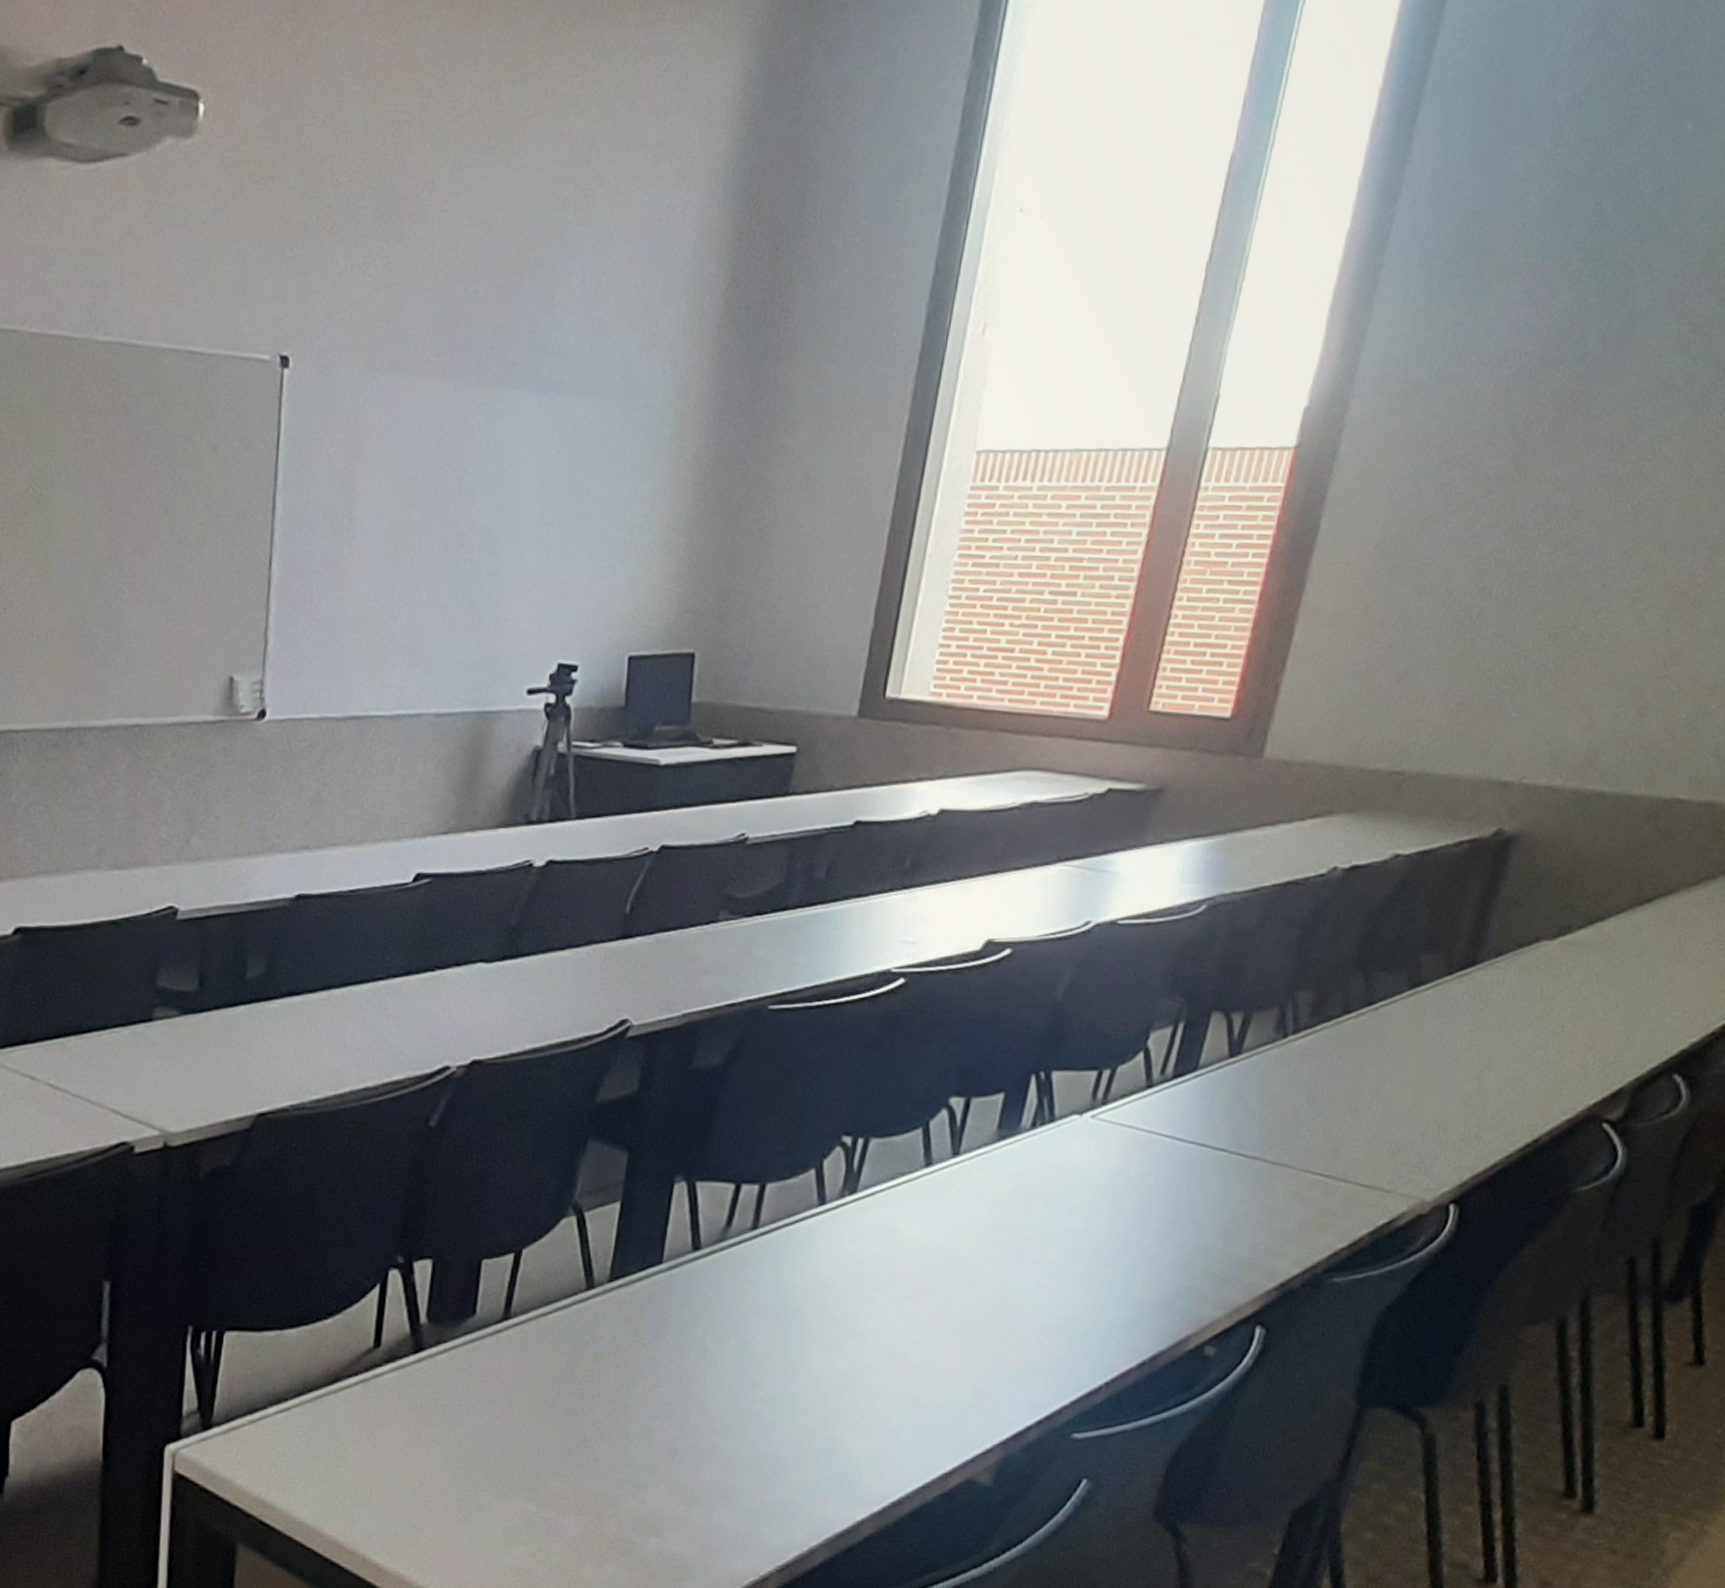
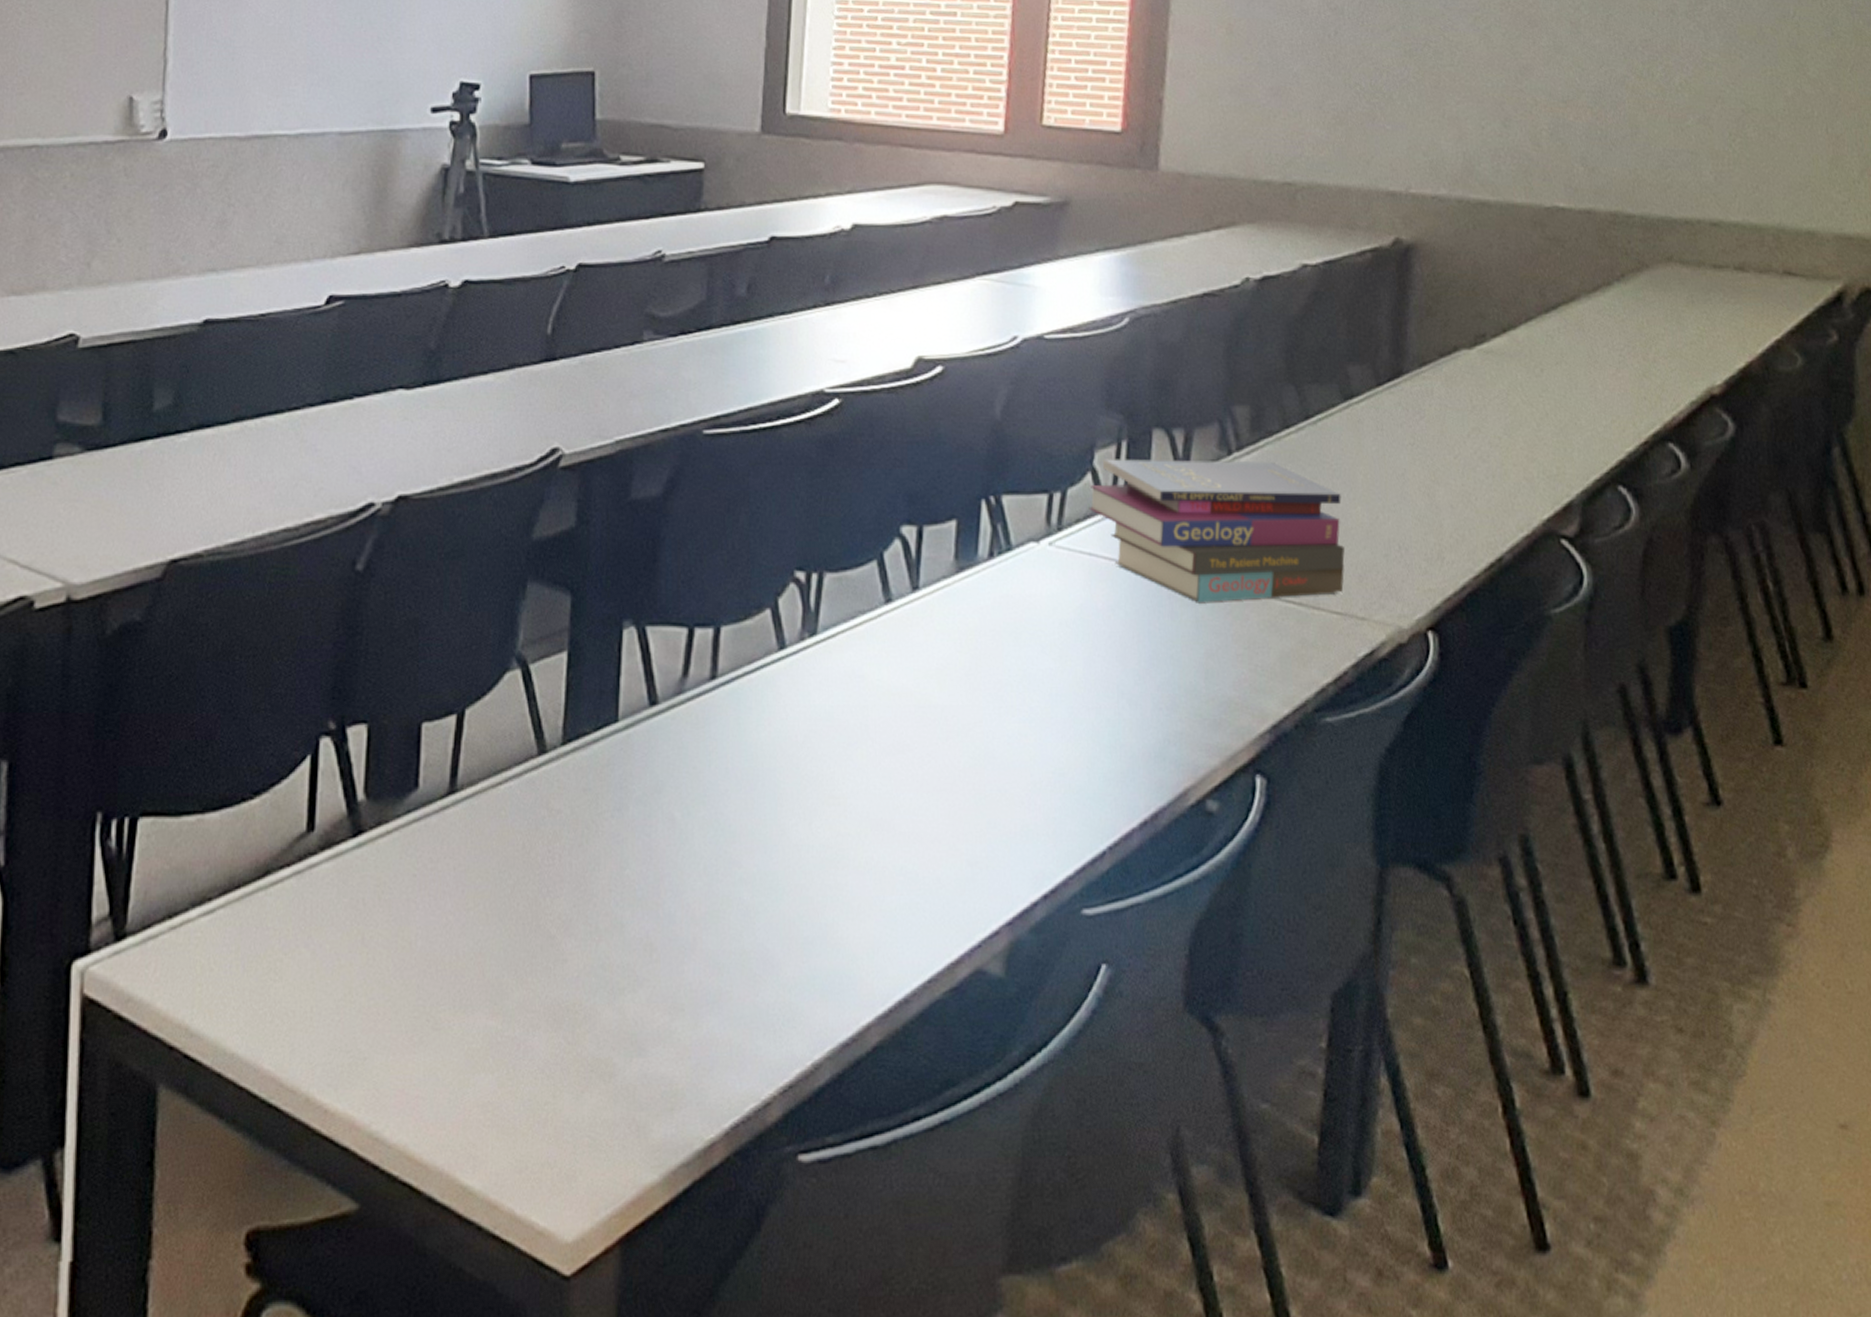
books: none [1136,1039,1390,1173] -> present [1089,459,1345,602]

